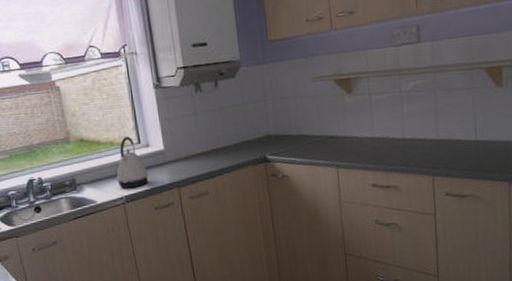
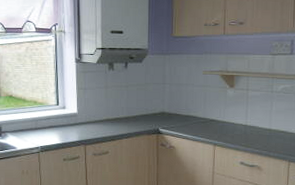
kettle: present [116,136,149,188] -> none [35,98,62,140]

